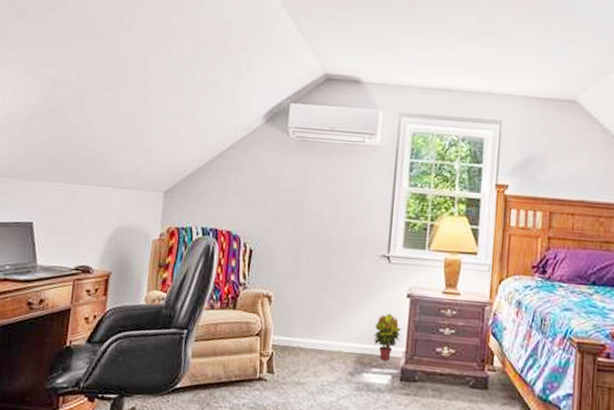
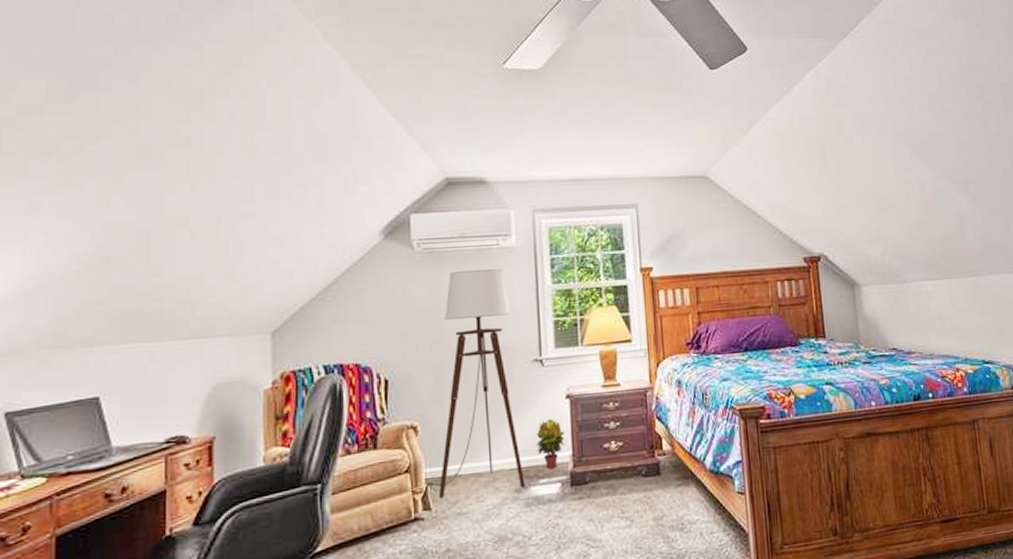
floor lamp: none [270,161,367,373] -> present [424,268,525,498]

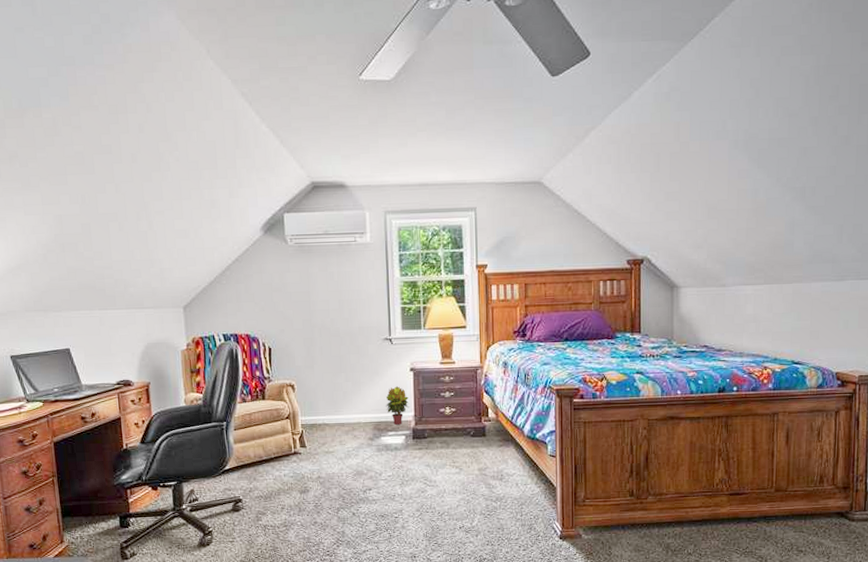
floor lamp: present [424,268,525,498] -> none [300,261,377,439]

